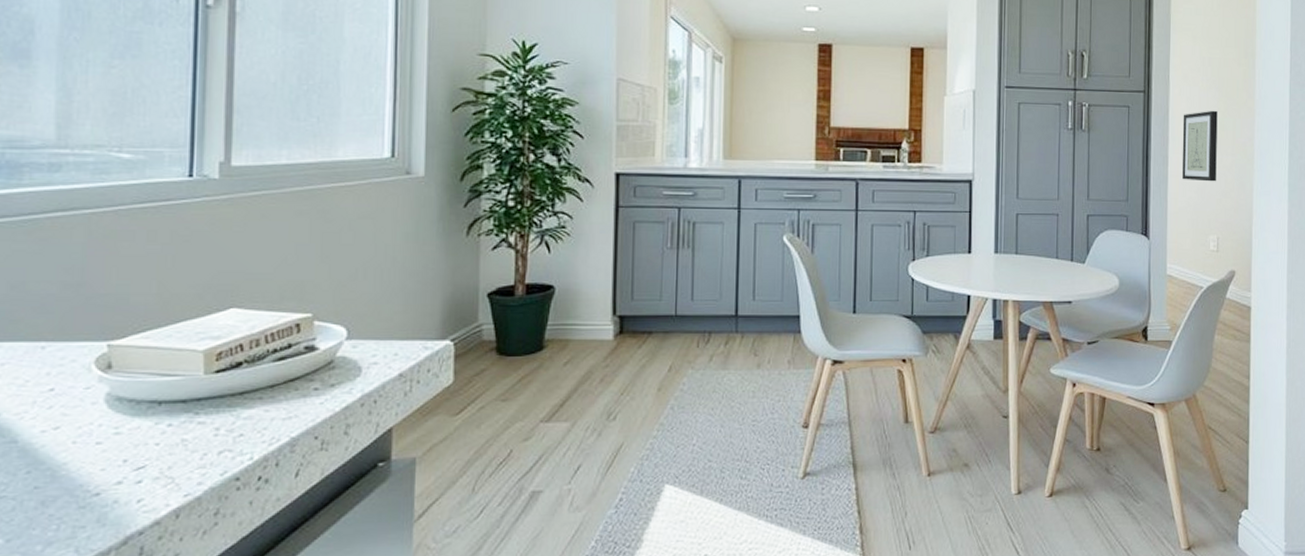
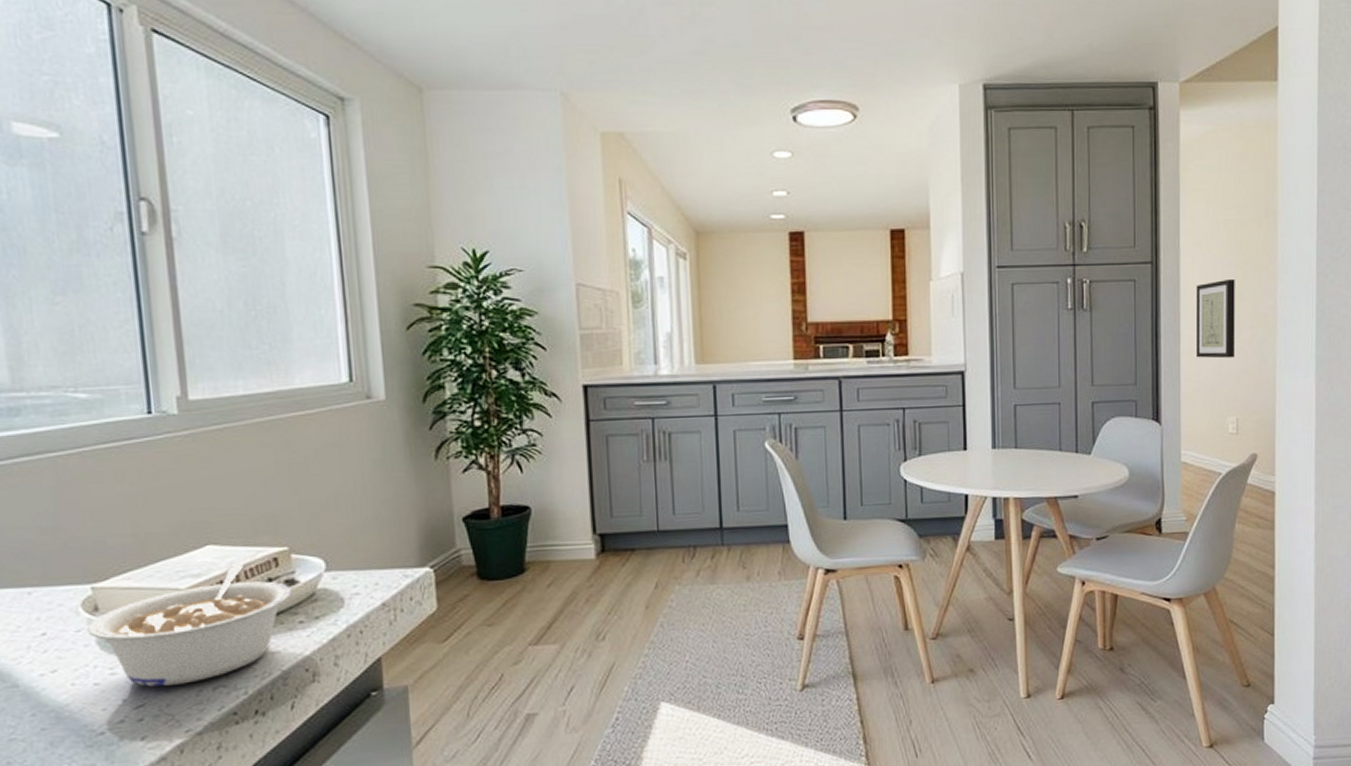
legume: none [97,327,310,448] -> present [87,562,292,687]

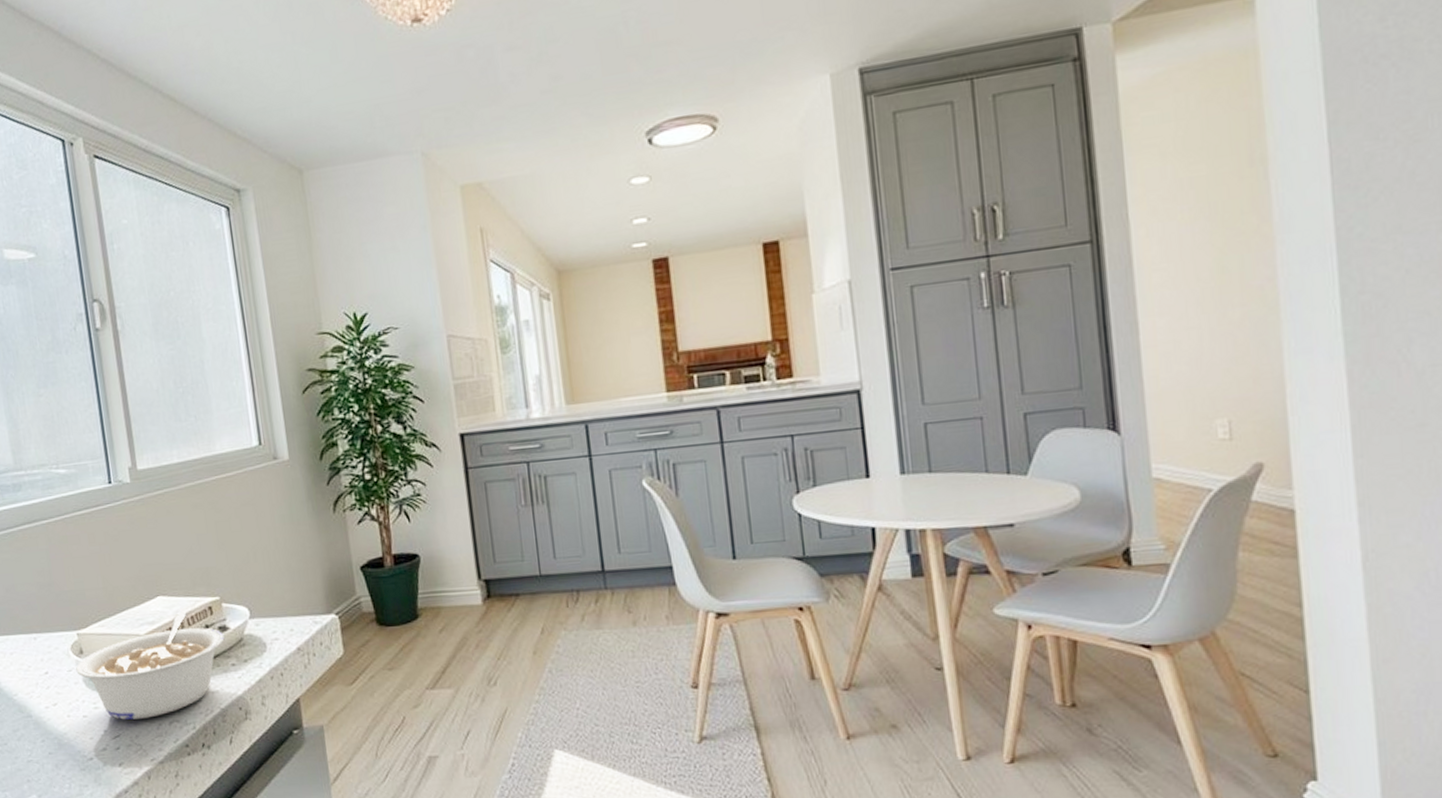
wall art: present [1195,278,1235,359] -> none [1155,248,1219,350]

